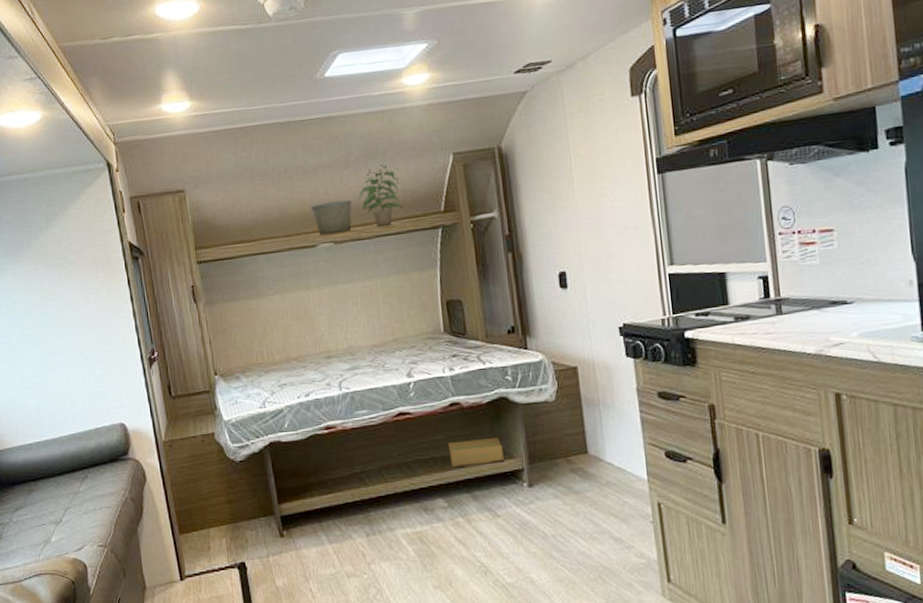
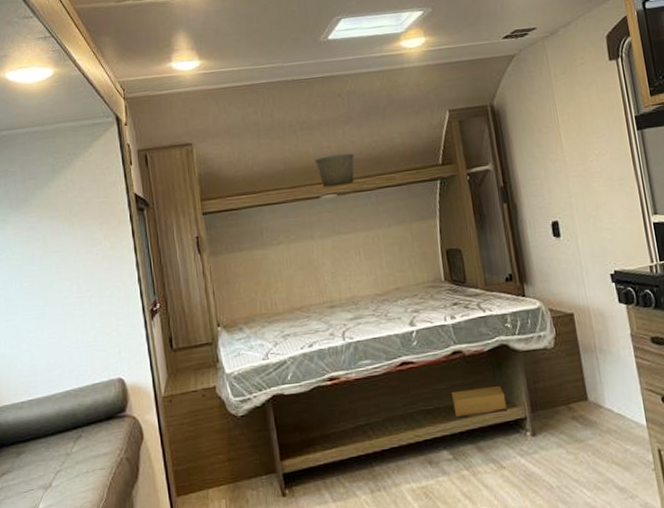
plant: present [359,163,406,228] -> none [361,119,405,180]

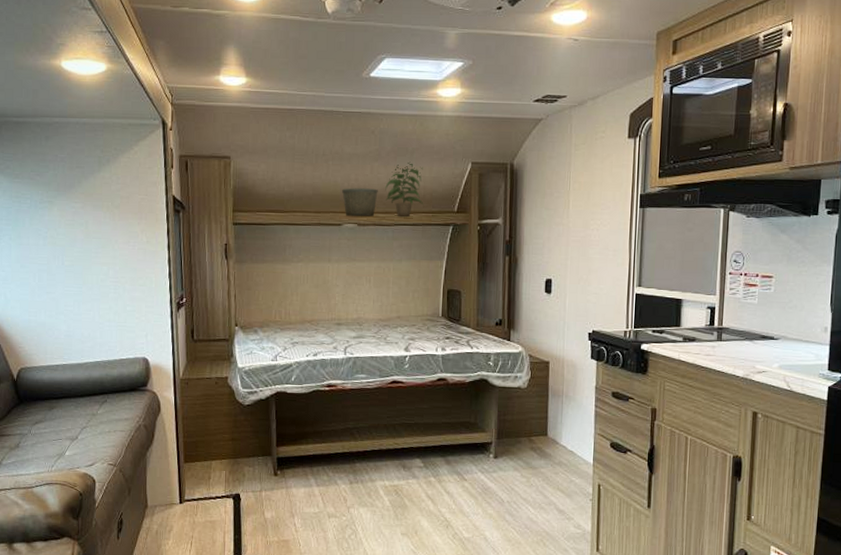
plant: none [361,119,405,180] -> present [385,162,424,218]
box: present [452,386,507,417] -> none [431,411,478,435]

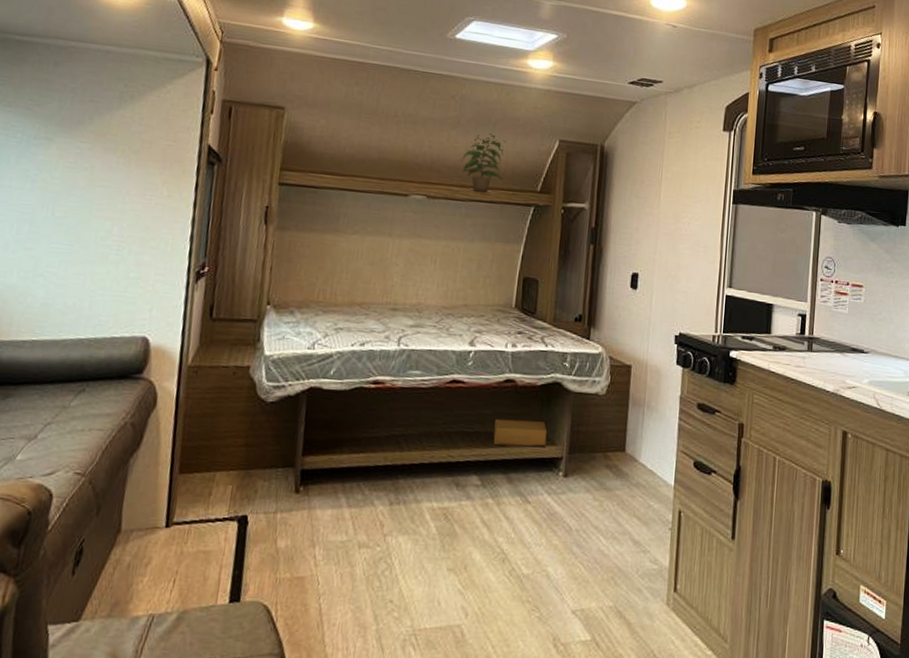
basket: present [341,188,378,217] -> none [411,155,454,190]
box: none [431,411,478,435] -> present [493,418,548,447]

